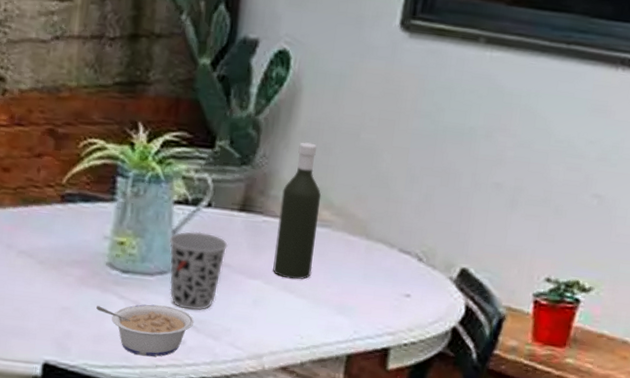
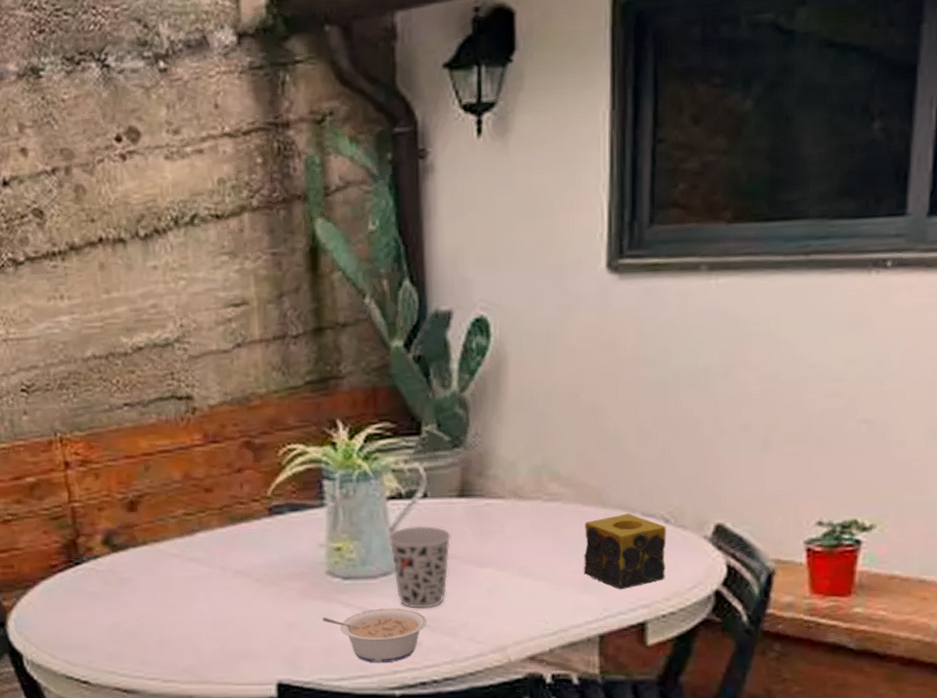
bottle: present [273,142,322,280] -> none [502,412,547,562]
candle: none [341,247,419,316] -> present [583,513,666,589]

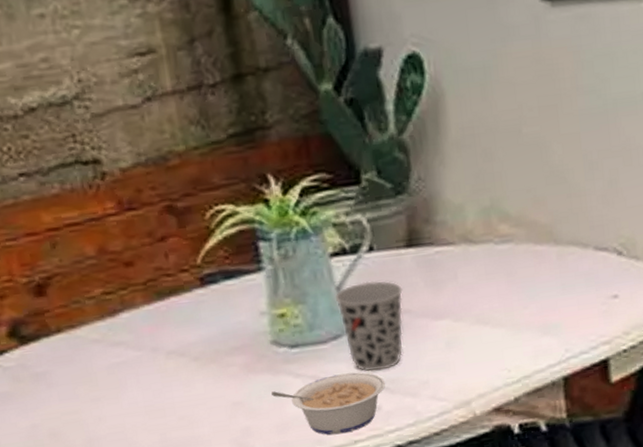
candle: present [583,513,666,589] -> none [539,249,623,328]

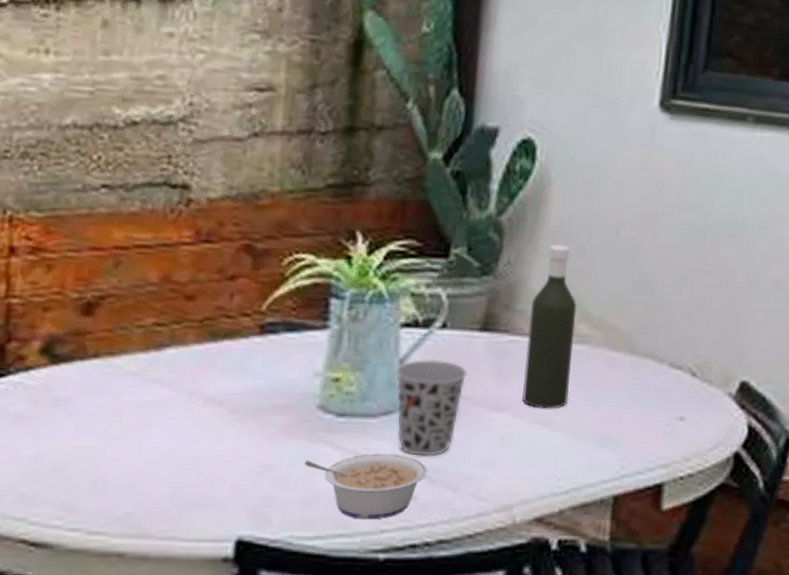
bottle: none [449,152,504,311] -> present [522,244,577,409]

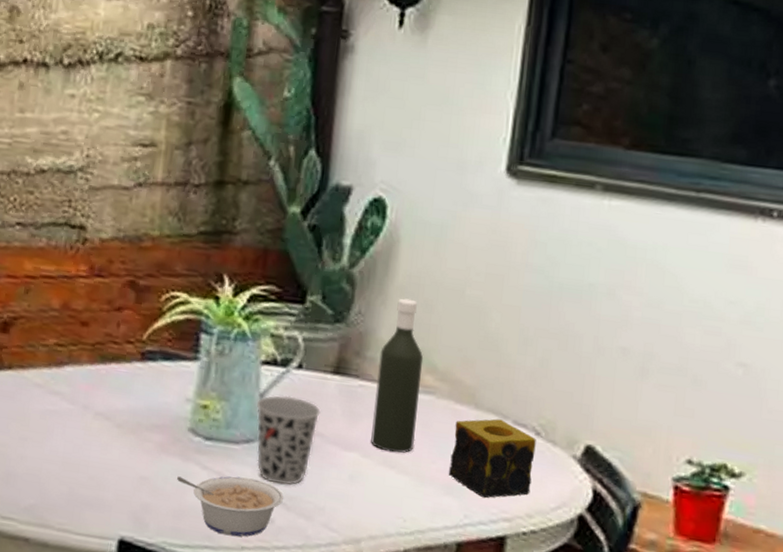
candle: none [604,363,692,446] -> present [448,419,536,498]

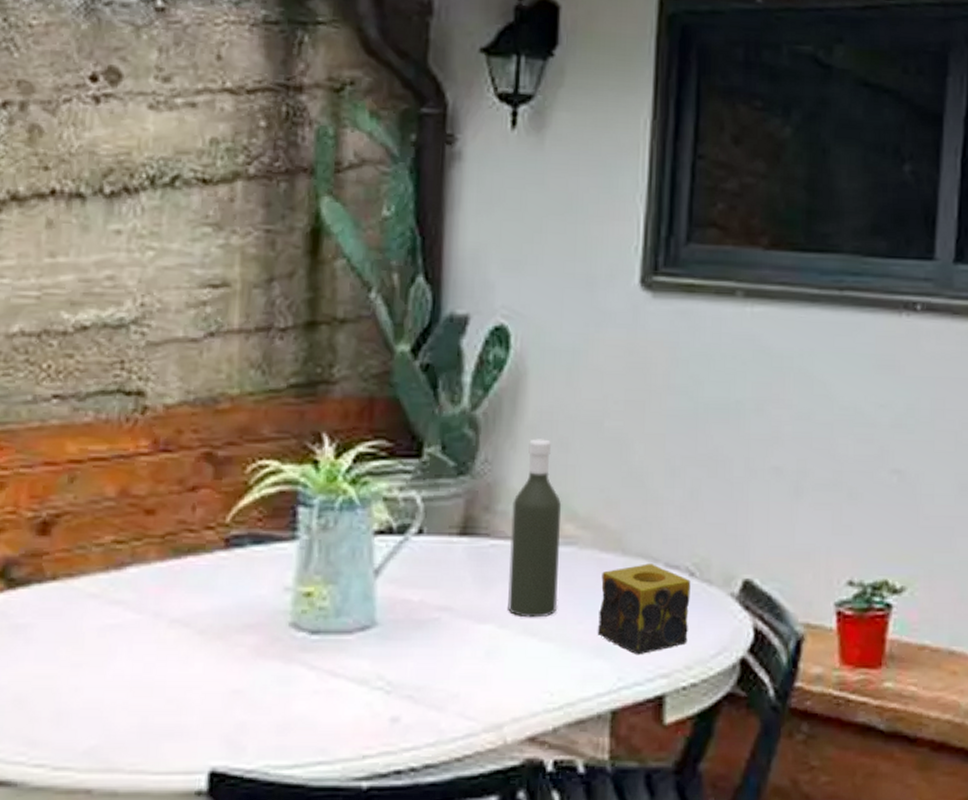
legume: present [177,476,283,537] -> none [279,673,409,745]
cup: present [256,395,321,486] -> none [371,568,447,674]

